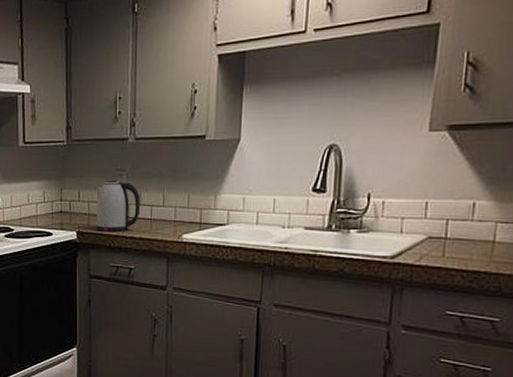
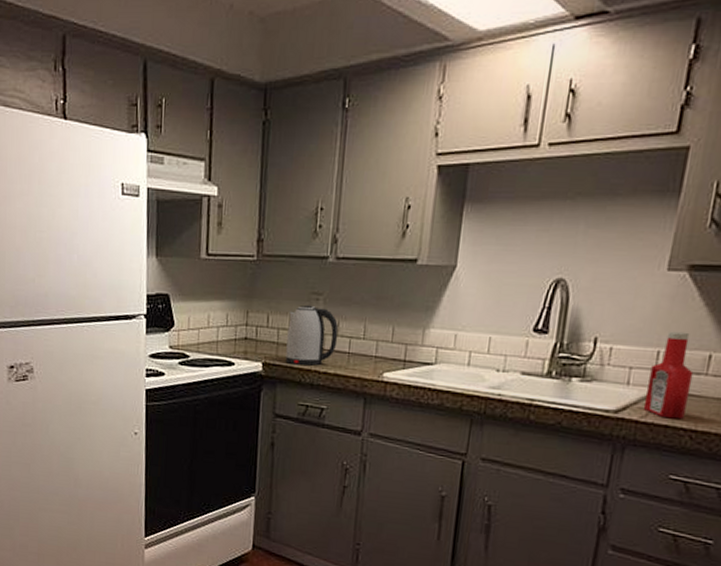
ketchup bottle: none [416,184,460,261] -> present [643,331,694,420]

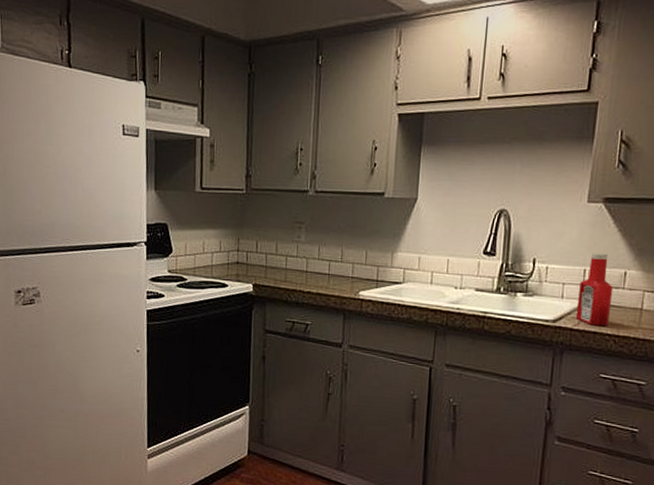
kettle: present [285,304,339,366] -> none [273,232,319,286]

